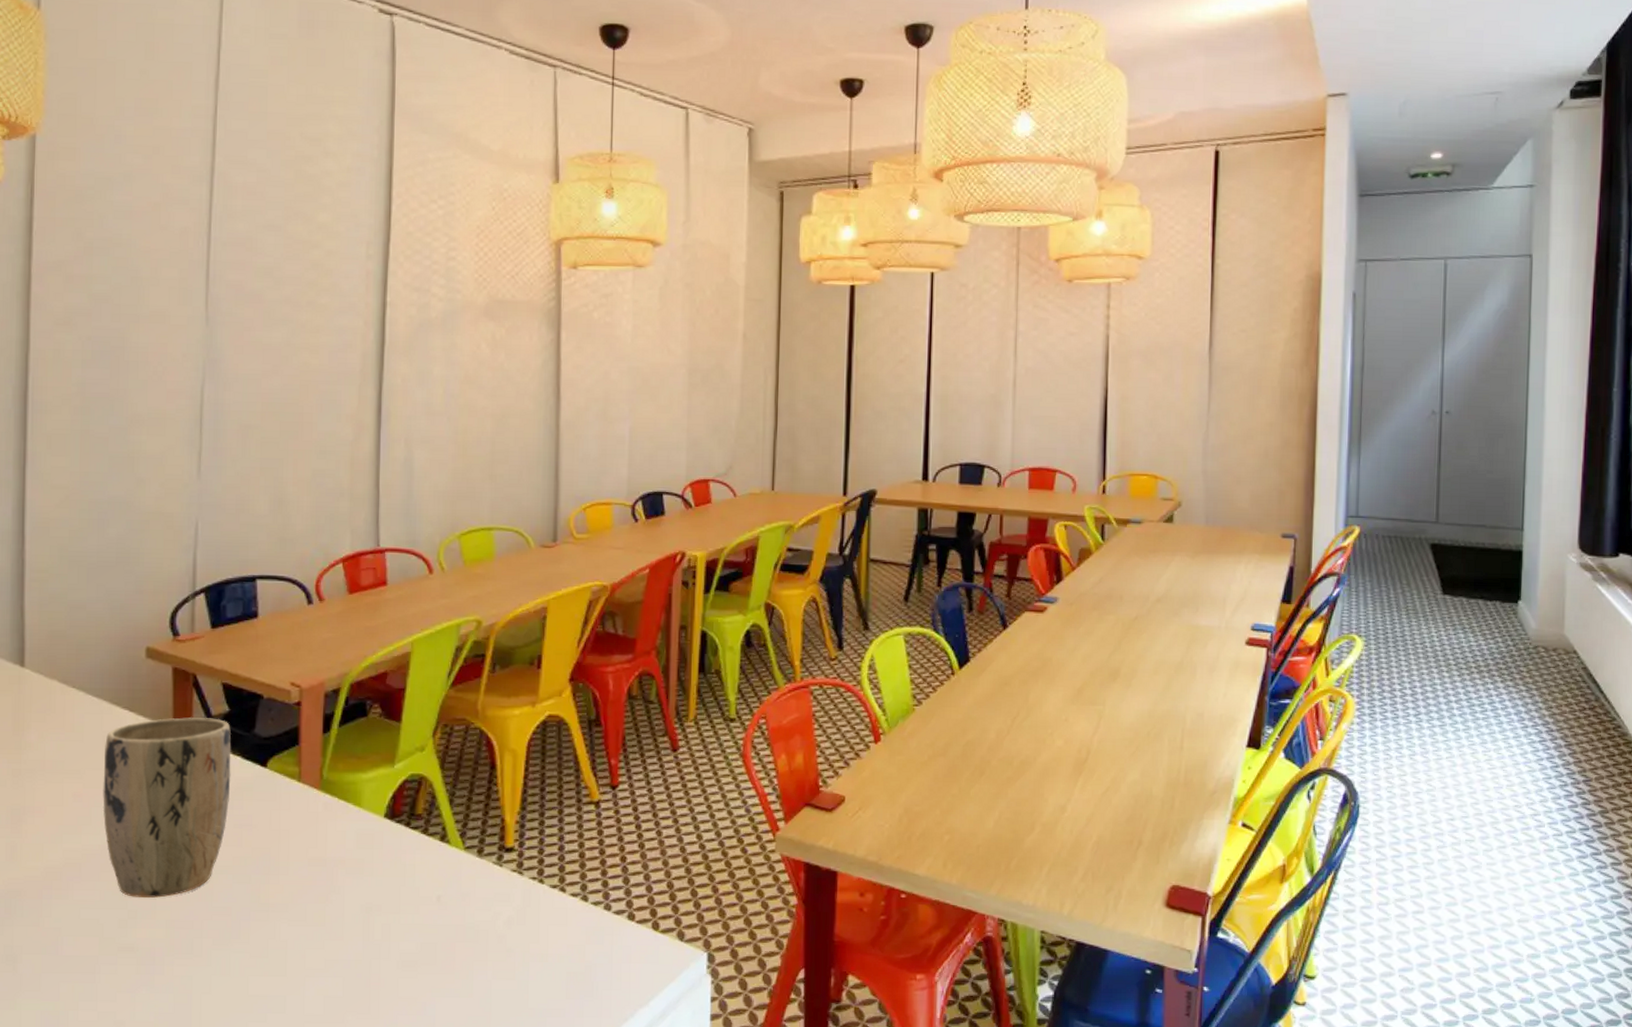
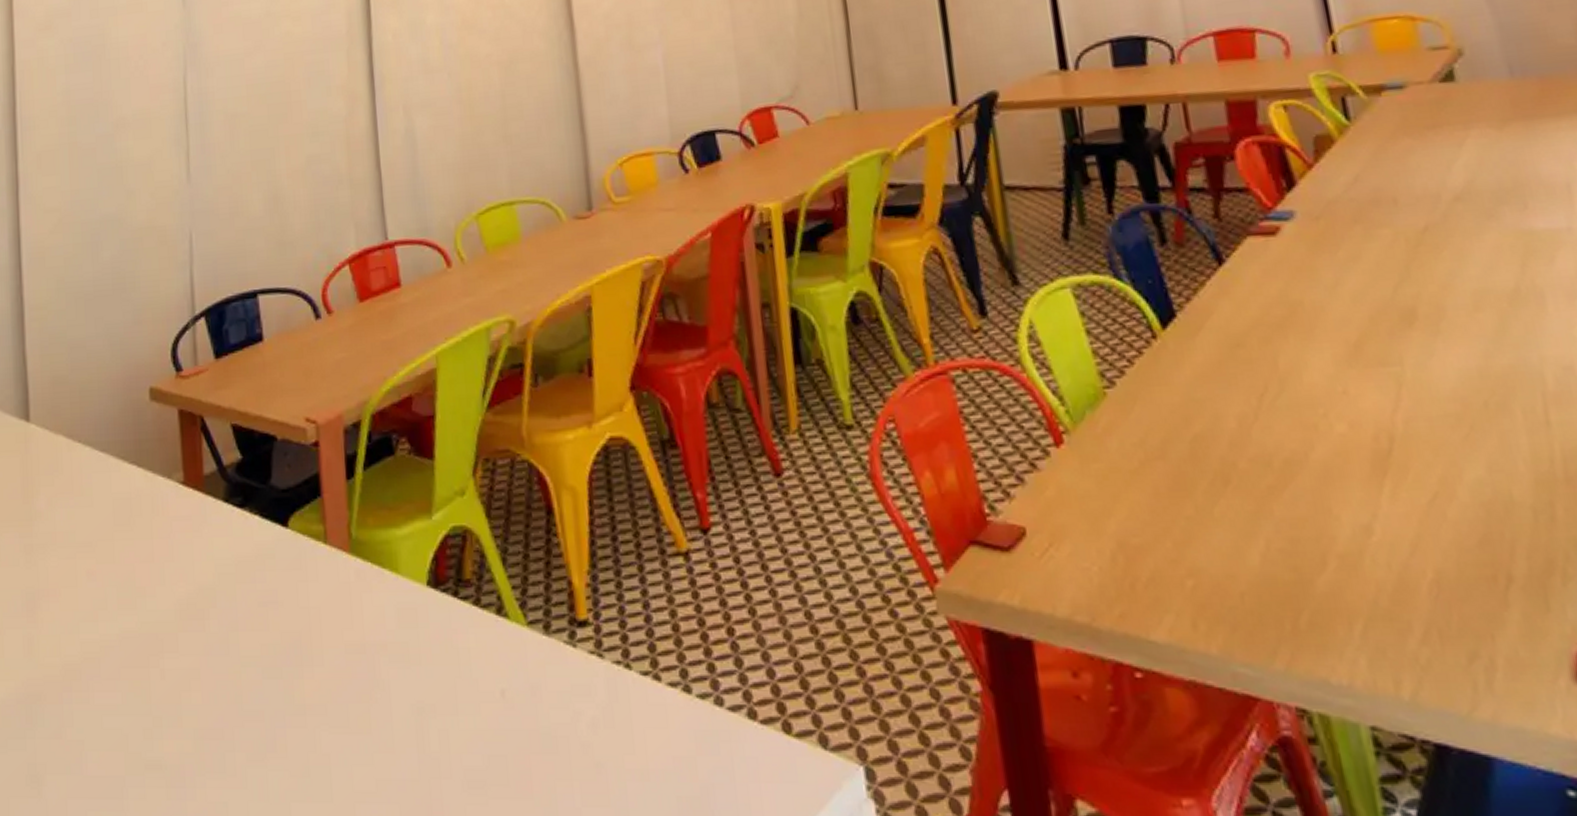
plant pot: present [102,717,232,898] -> none [115,469,251,700]

